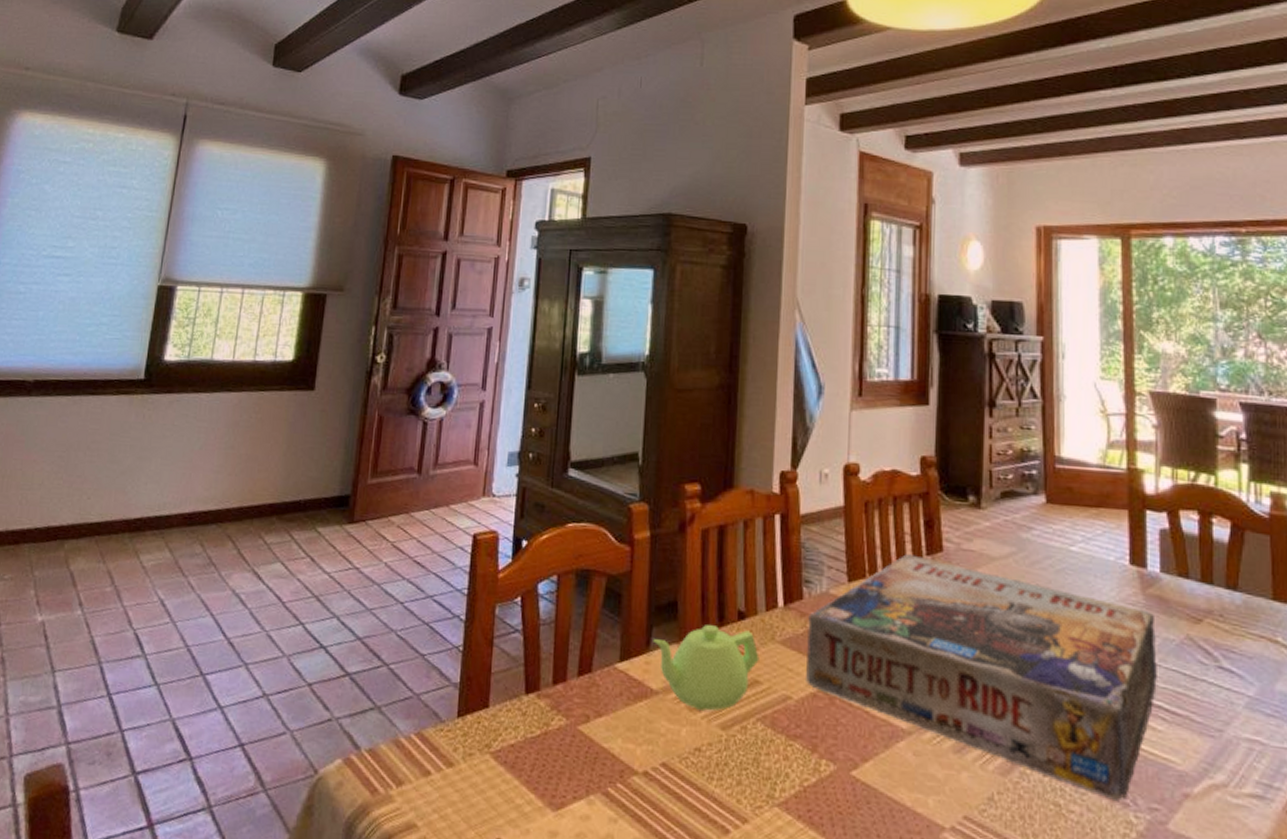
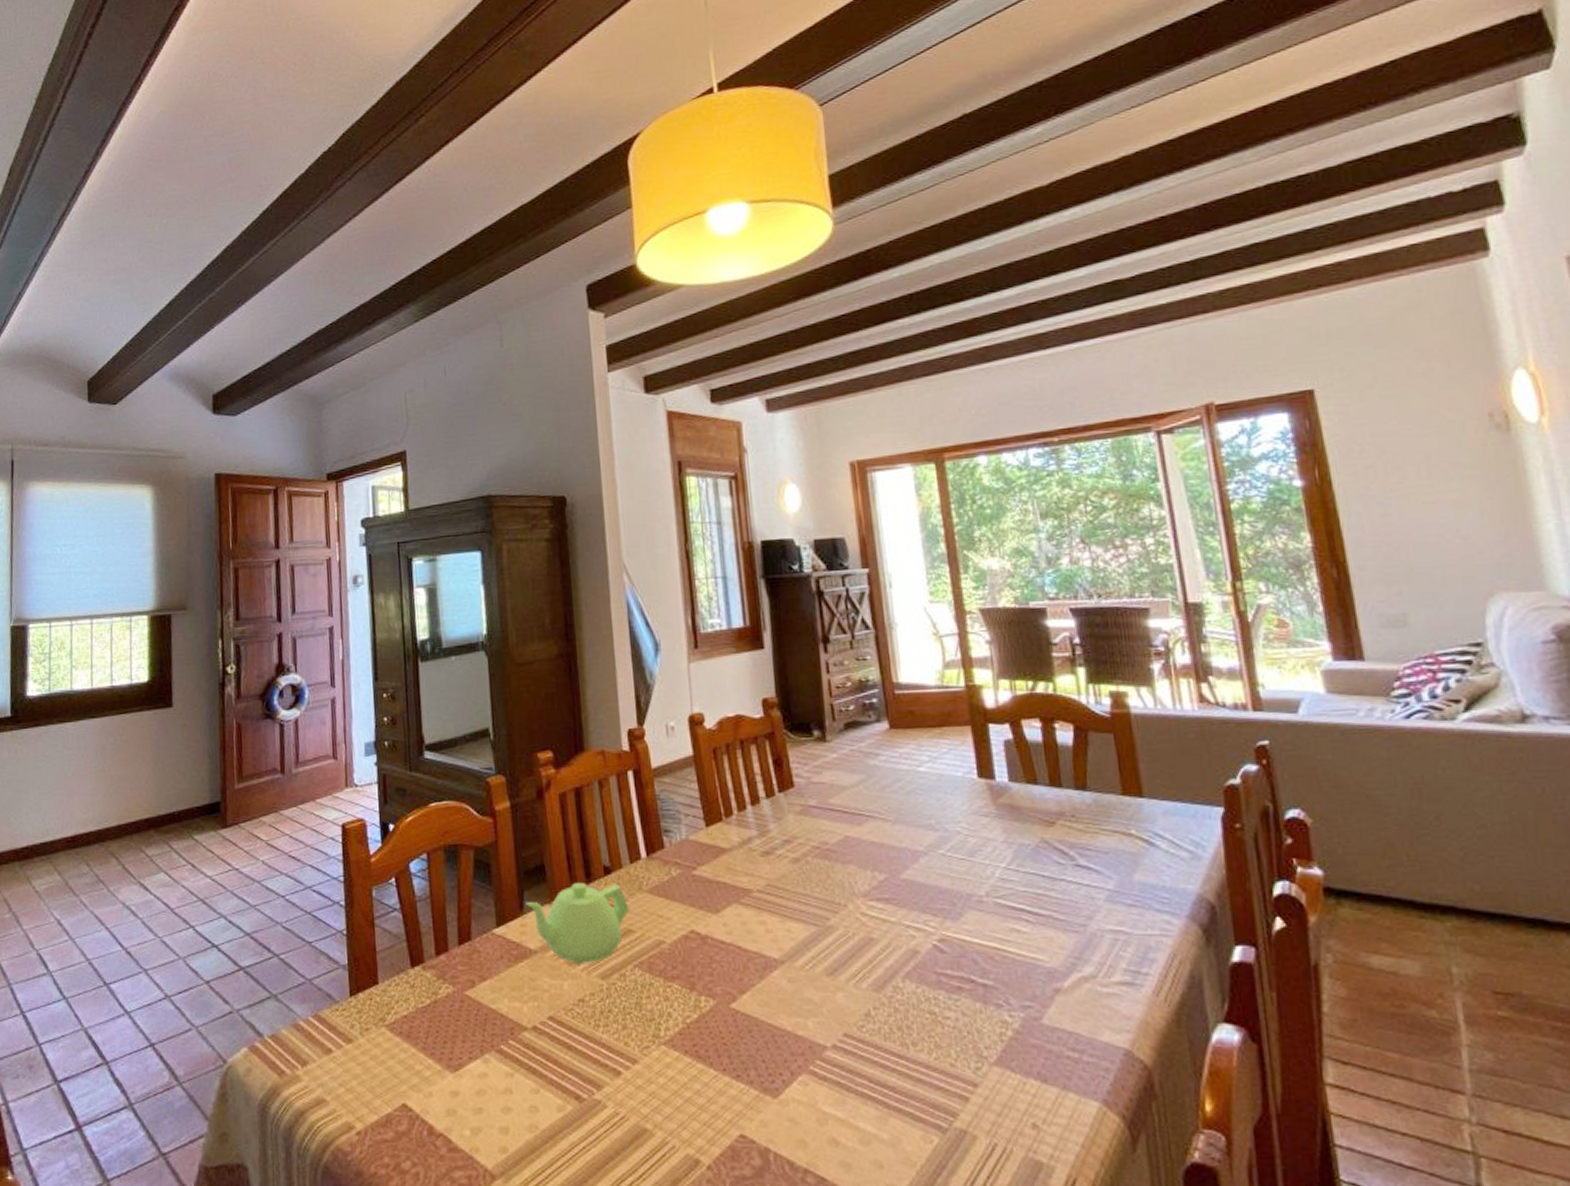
board game: present [806,554,1157,801] -> none [672,793,1017,1002]

